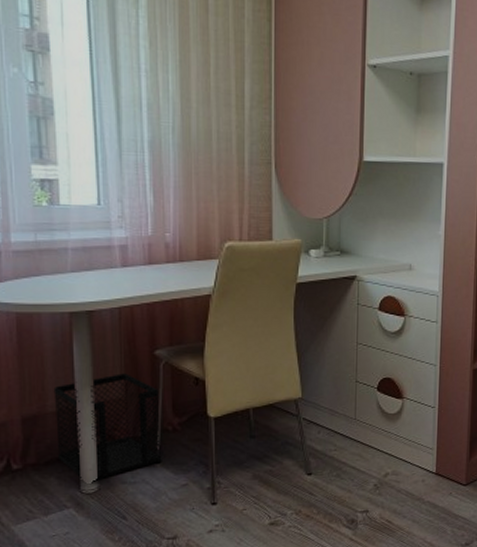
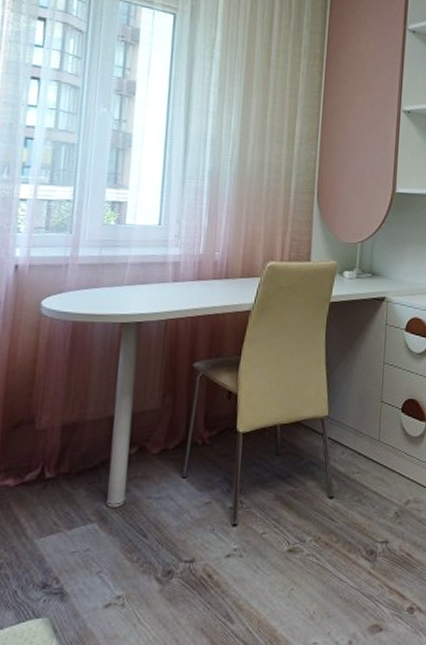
wastebasket: present [53,373,162,482] -> none [89,384,193,495]

